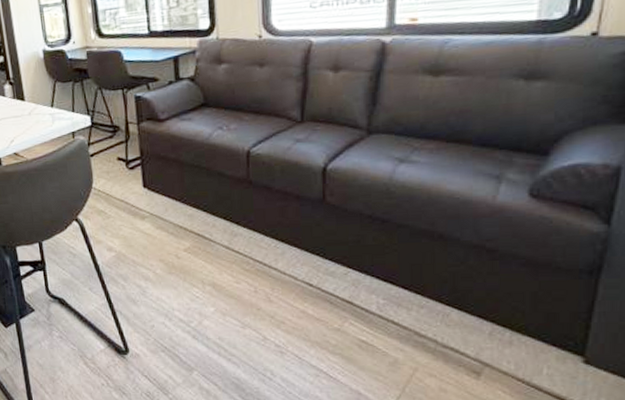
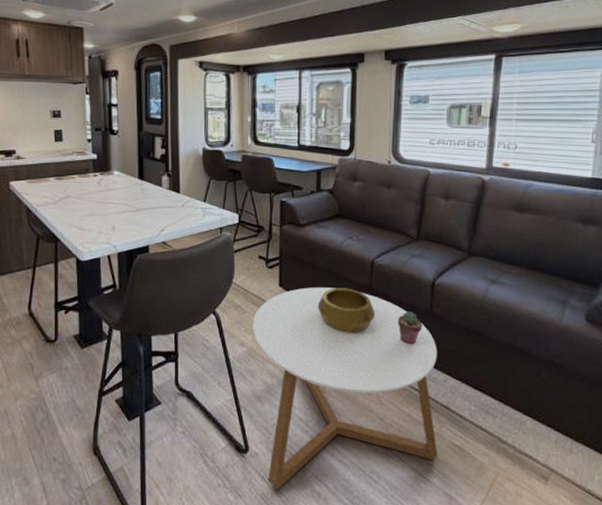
coffee table: none [118,184,341,388] -> present [252,287,438,489]
decorative bowl: none [188,183,257,231] -> present [317,288,376,333]
potted succulent: none [283,202,314,239] -> present [397,312,422,345]

